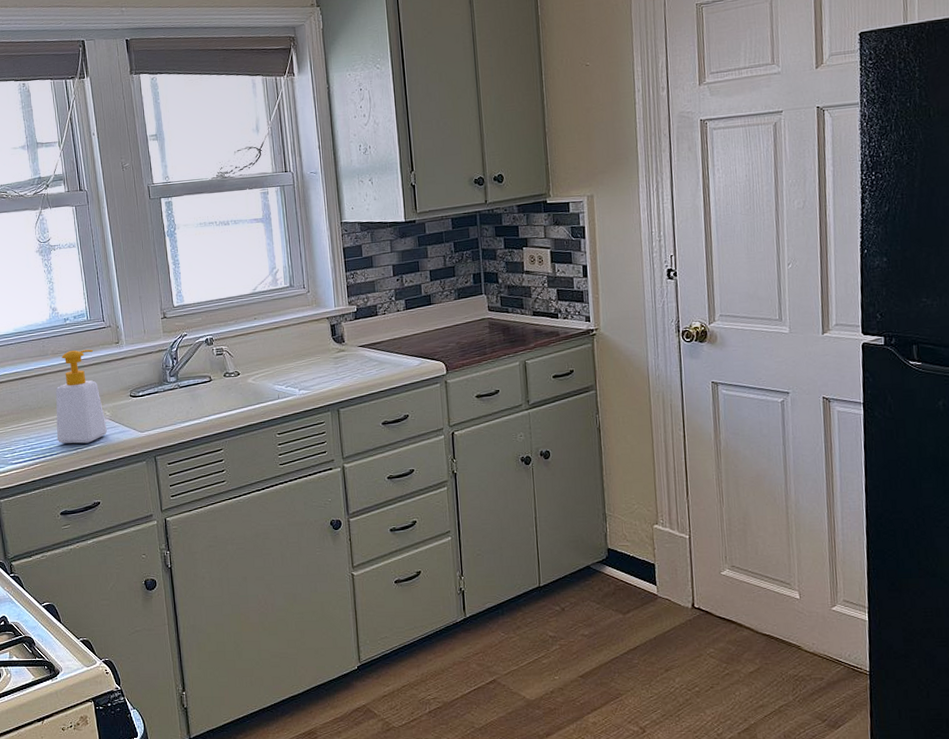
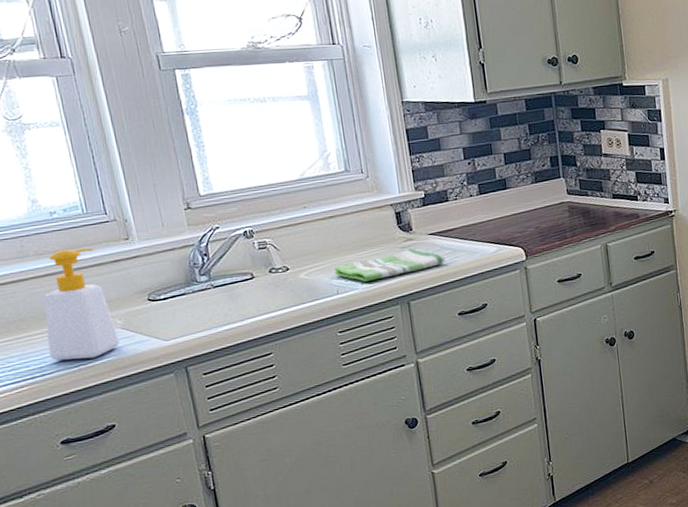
dish towel: none [276,359,373,388] -> present [334,248,446,282]

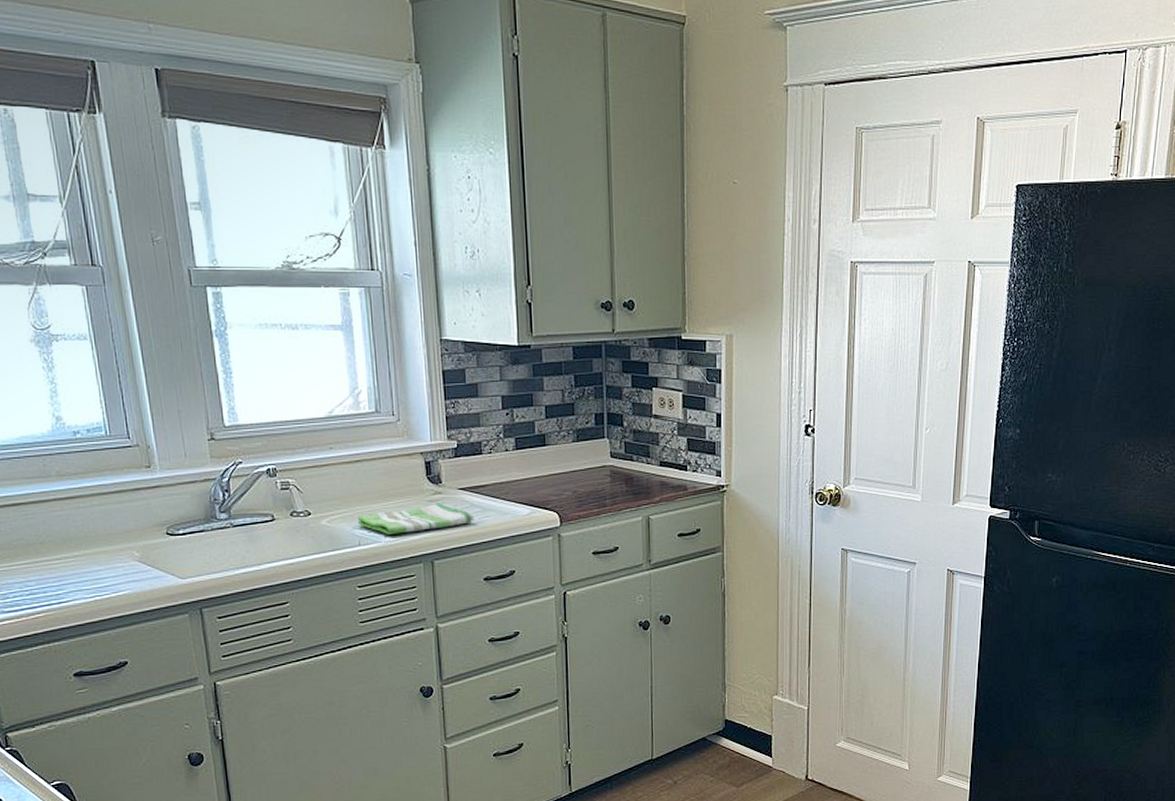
soap bottle: present [43,248,120,361] -> none [63,472,137,590]

